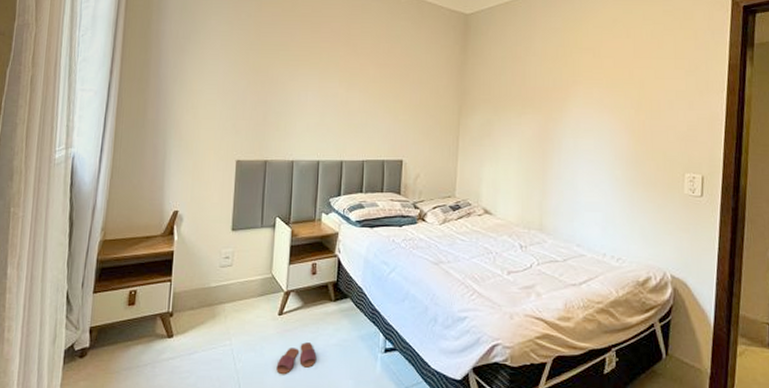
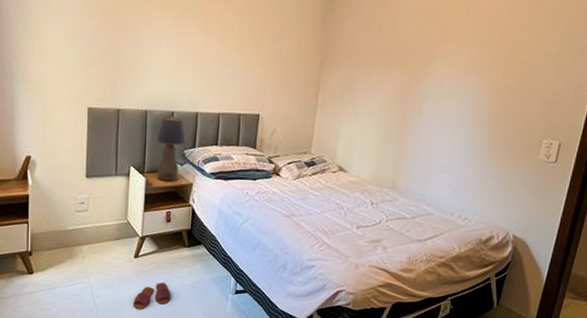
table lamp: none [300,166,332,232] -> present [154,116,187,182]

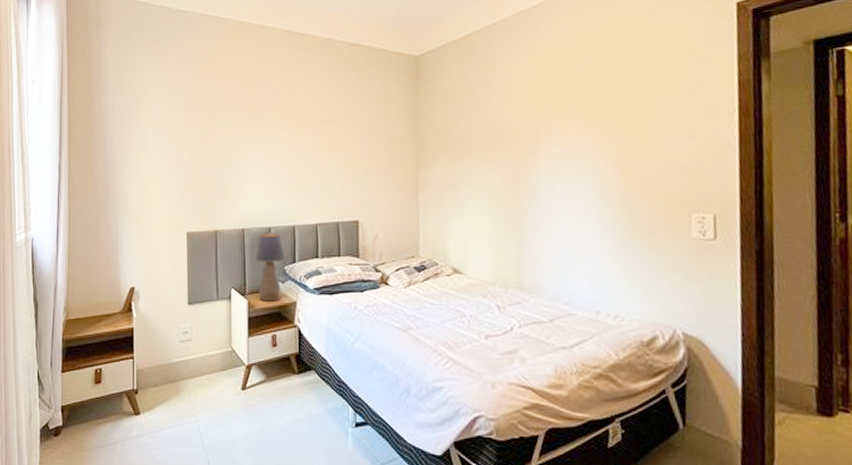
slippers: present [133,283,171,309] -> none [244,418,285,451]

